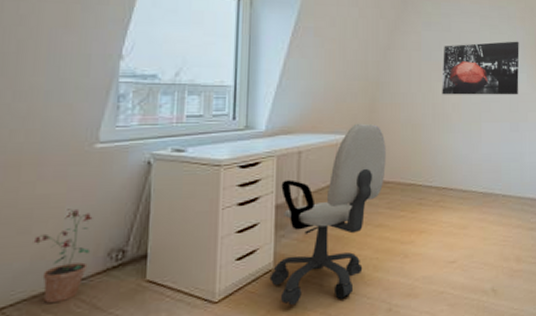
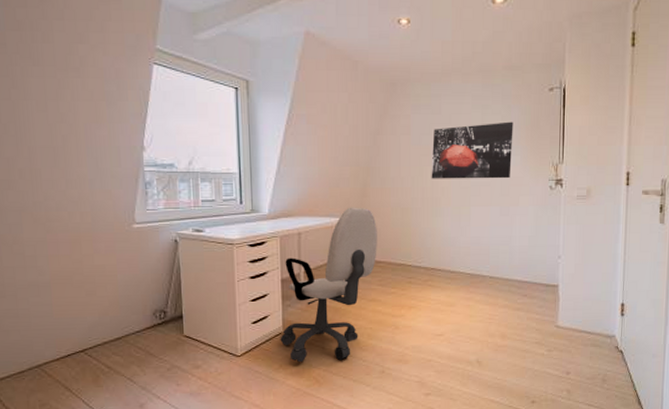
potted plant: present [33,208,93,304] -> none [98,277,141,349]

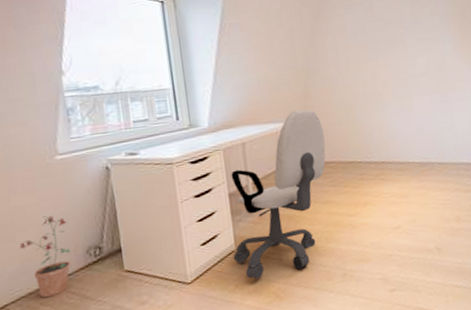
potted plant: none [98,277,141,349] -> present [19,215,72,298]
wall art: present [431,121,514,179] -> none [368,13,445,75]

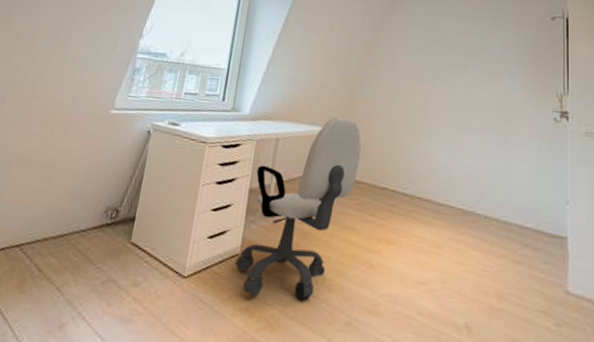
potted plant: present [19,215,72,298] -> none [52,165,99,249]

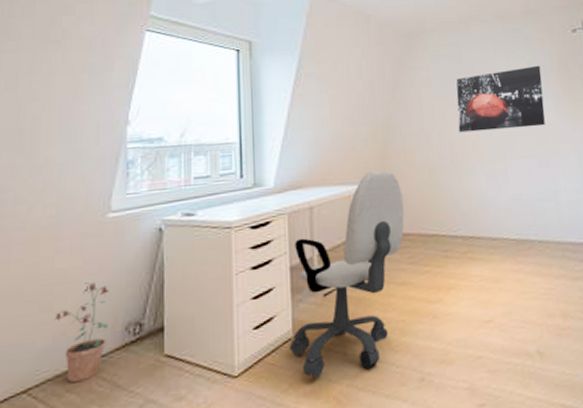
potted plant: none [52,165,99,249] -> present [54,281,110,383]
wall art: none [424,45,514,105] -> present [456,65,545,133]

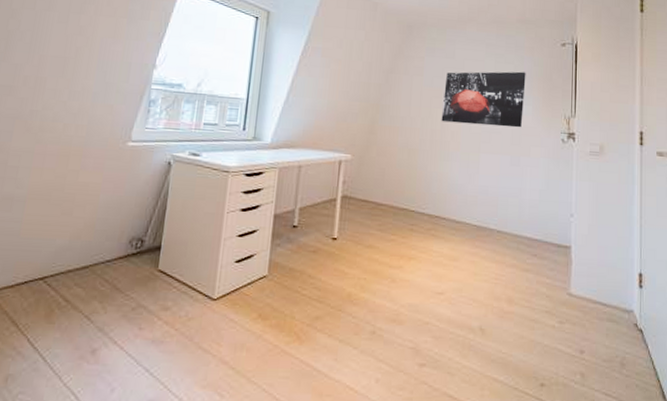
potted plant: present [54,281,110,383] -> none [73,197,121,280]
office chair: present [289,171,404,378] -> none [263,143,382,314]

